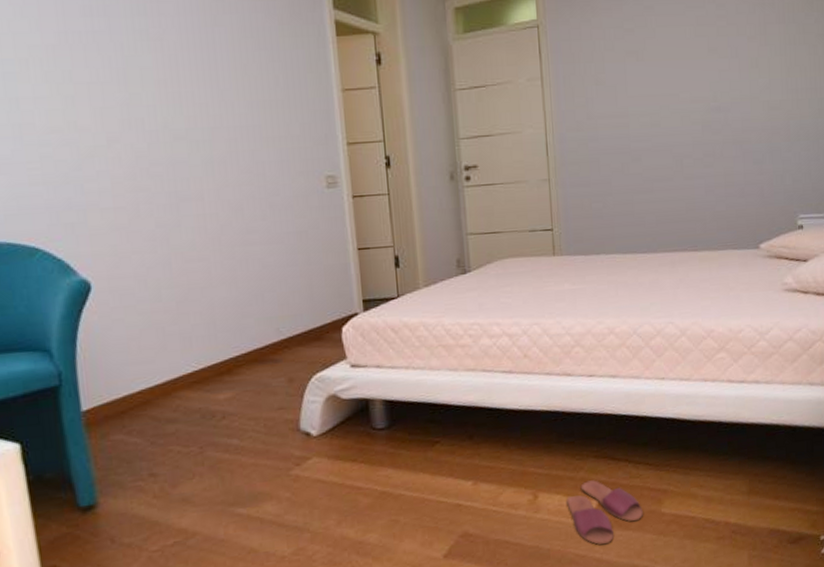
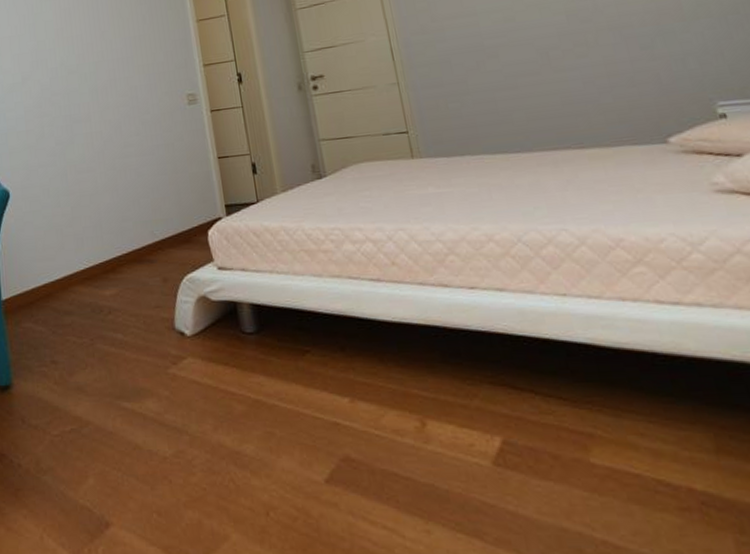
slippers: present [567,480,643,545] -> none [461,411,565,495]

